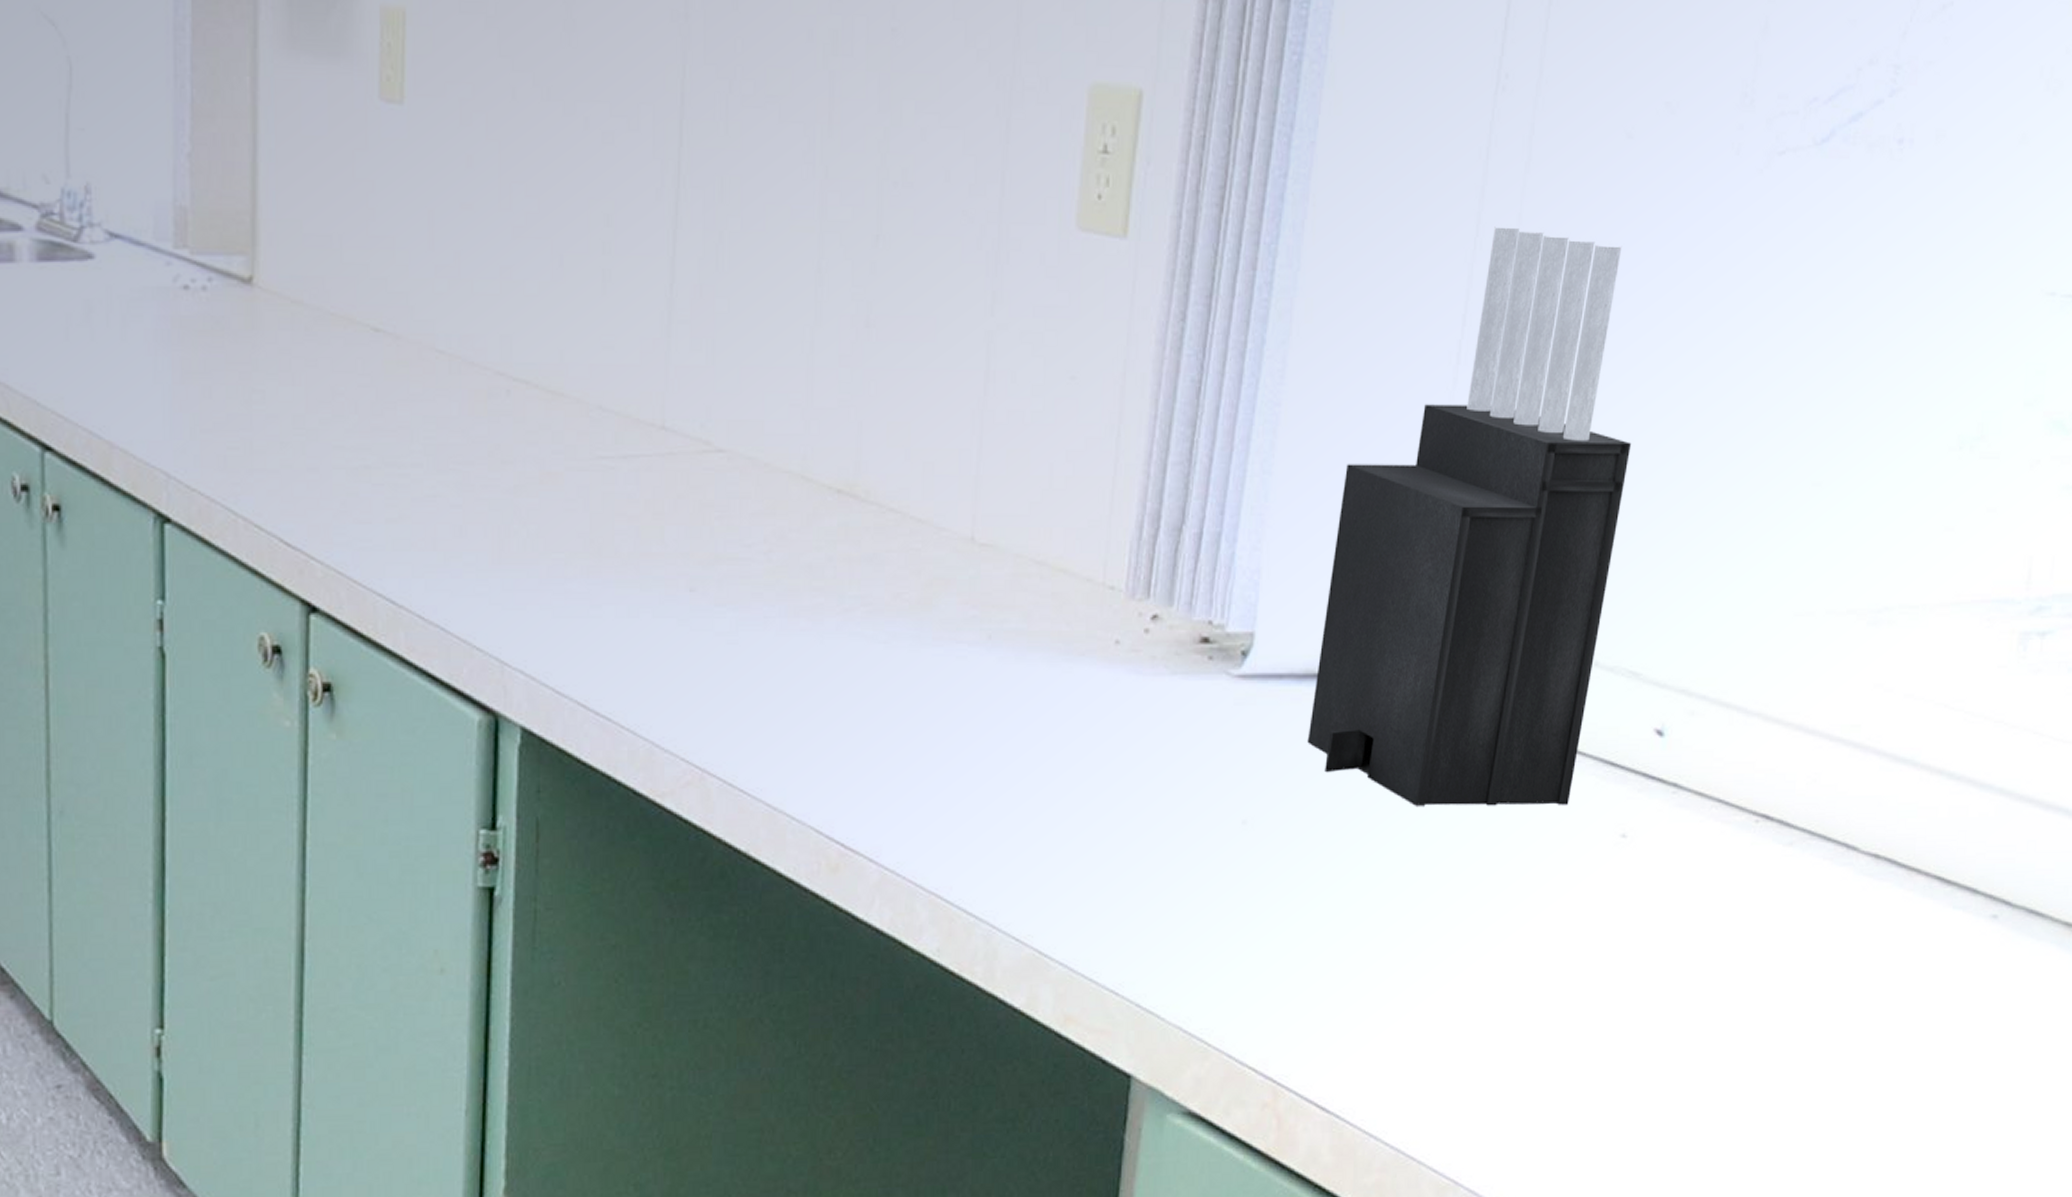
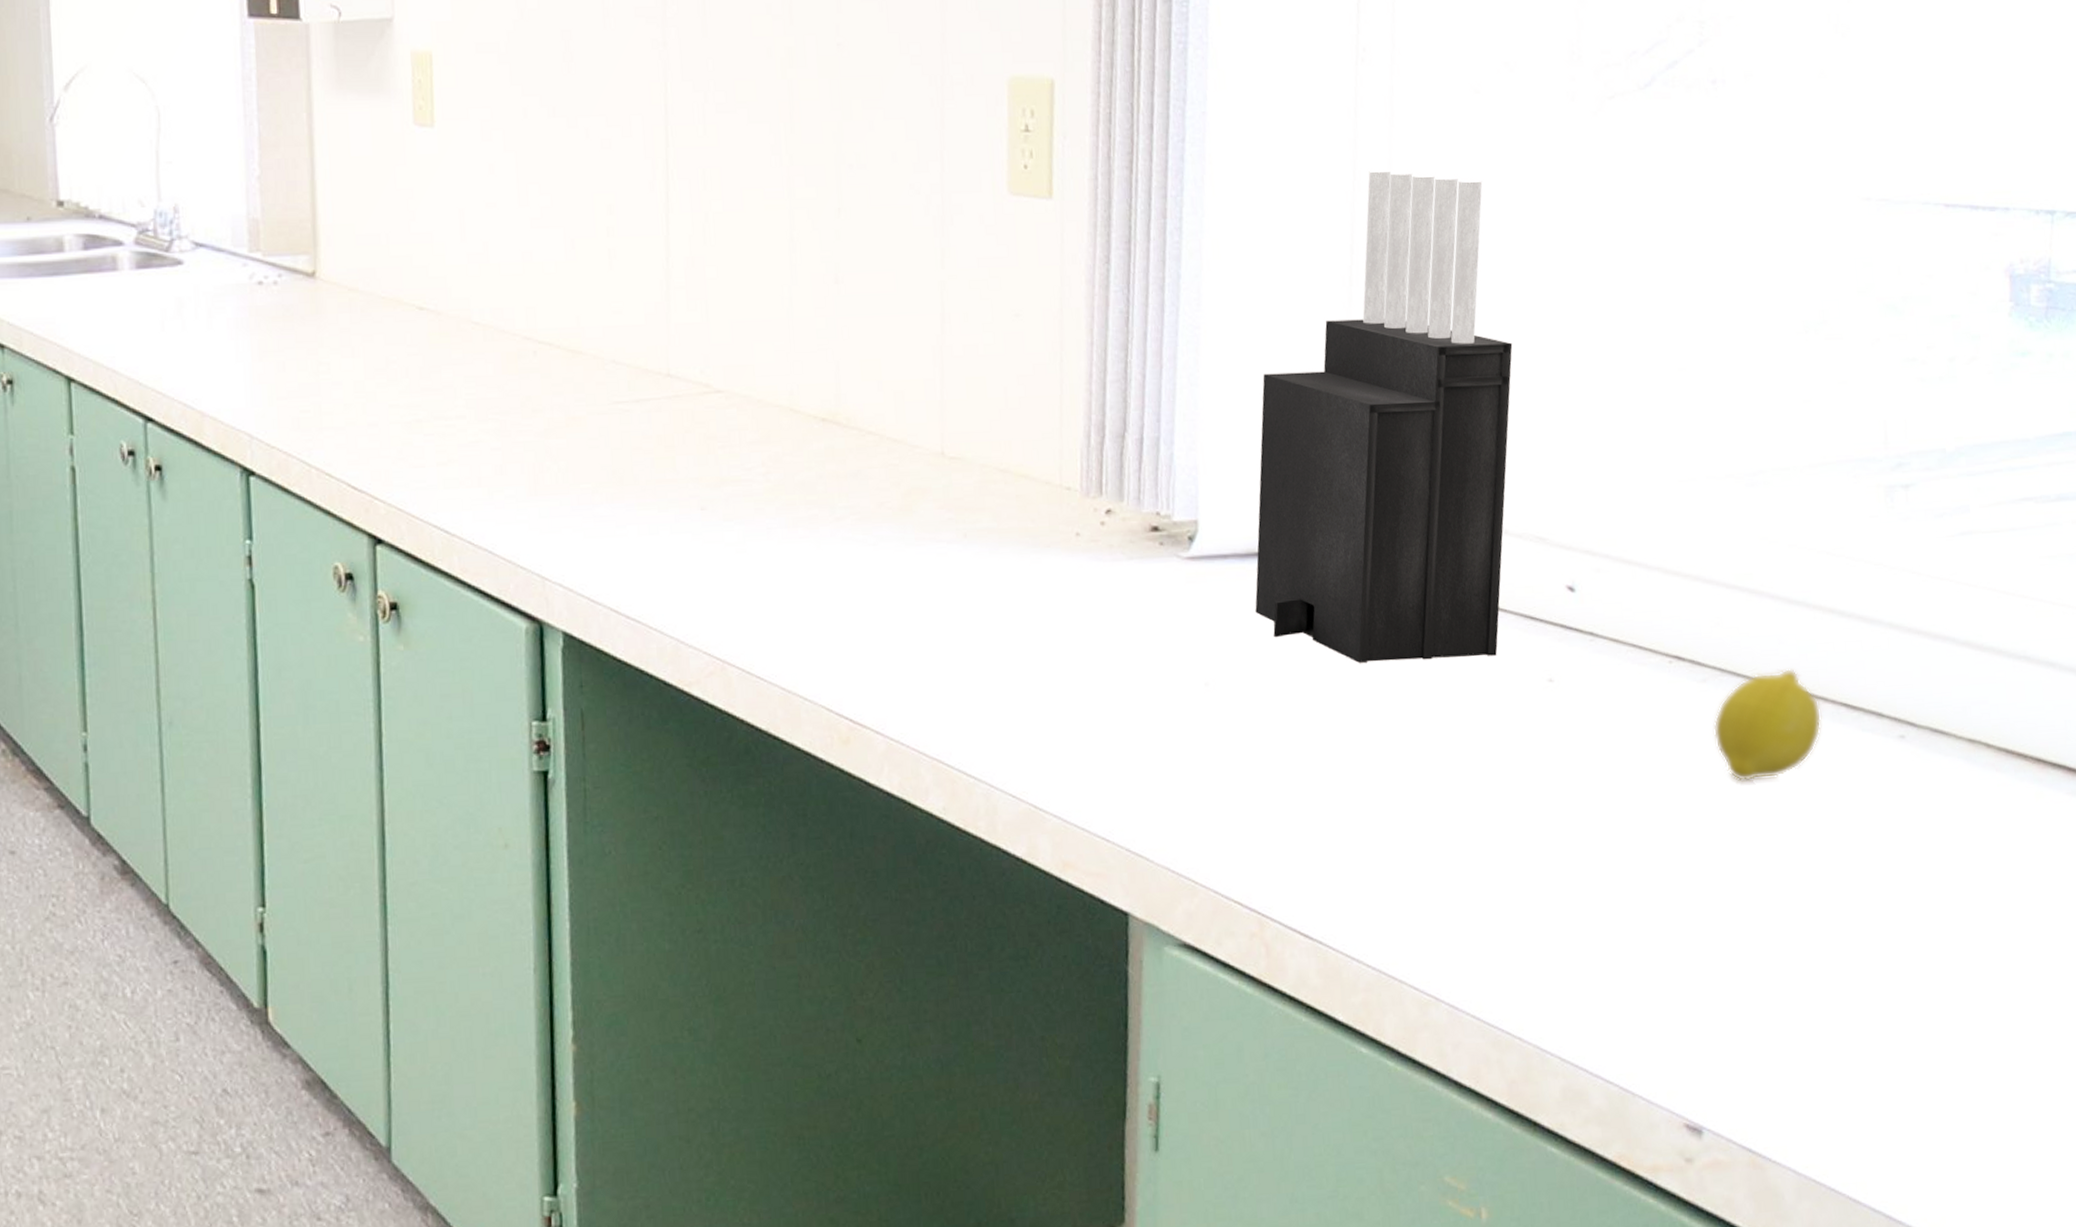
fruit: none [1792,835,1912,959] -> present [1713,669,1822,782]

